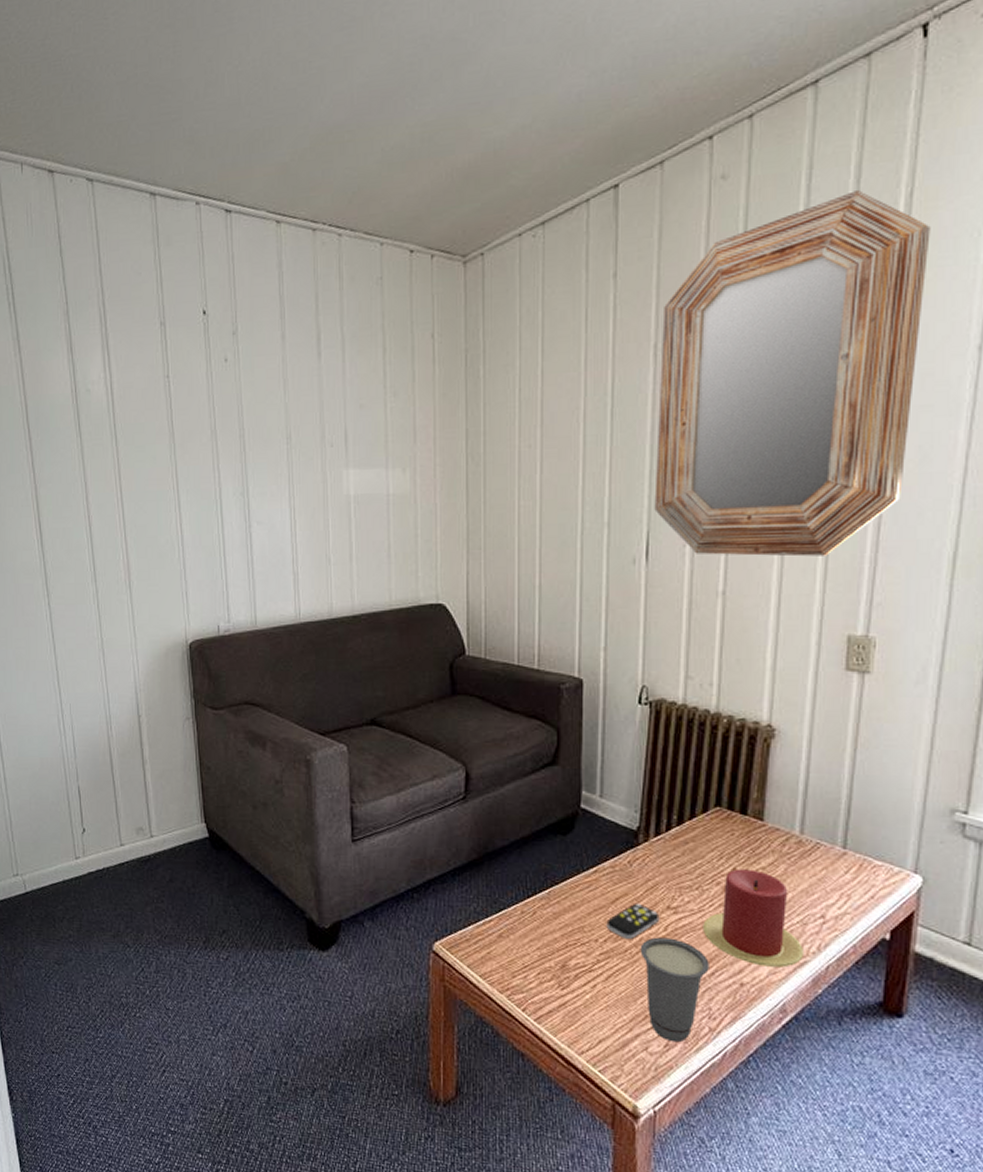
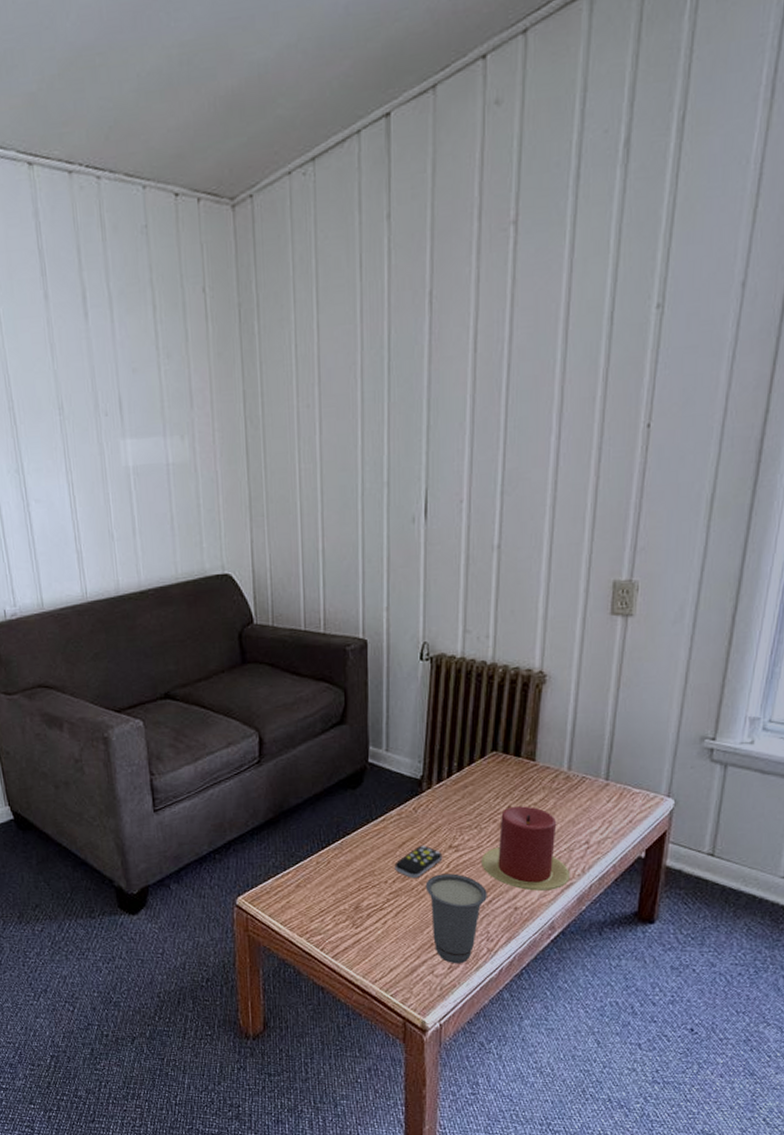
home mirror: present [654,190,931,557] -> none [432,115,701,509]

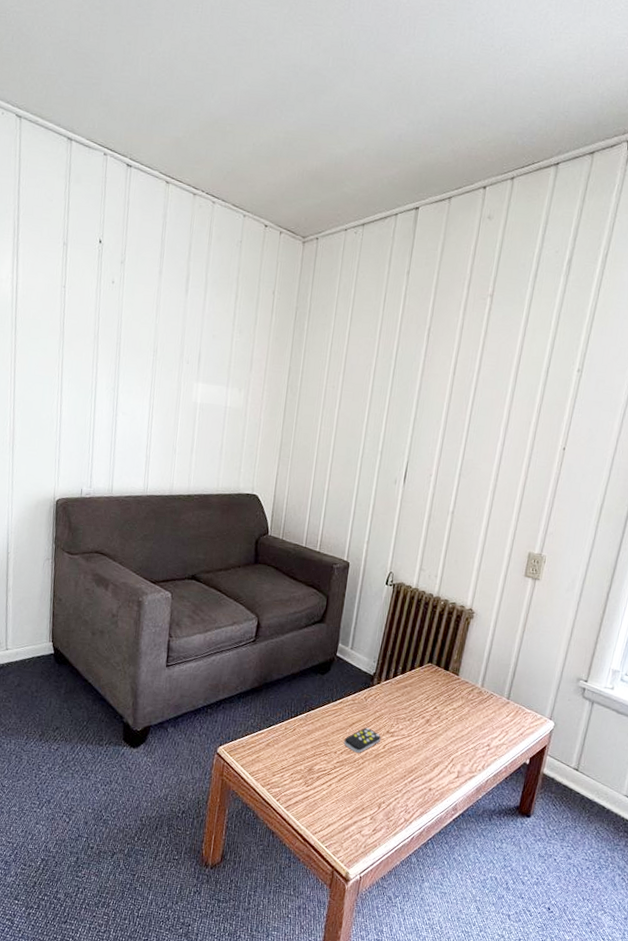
cup: present [425,873,487,964] -> none [364,752,410,829]
candle: present [481,806,570,891] -> none [409,708,473,779]

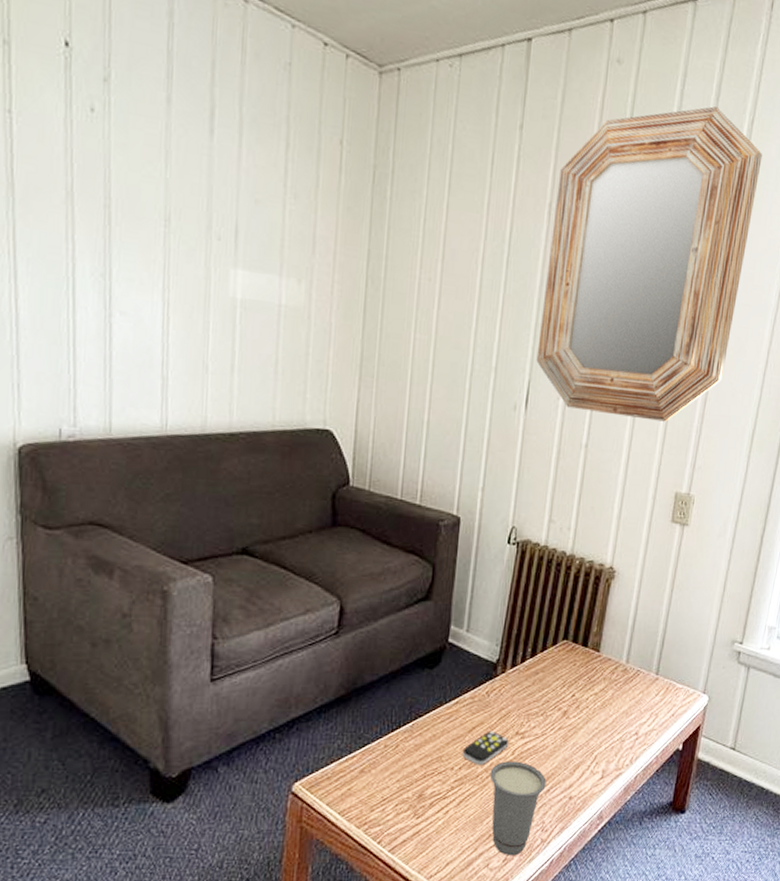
cup: none [364,752,410,829] -> present [490,761,546,856]
home mirror: none [414,245,615,496] -> present [536,106,763,422]

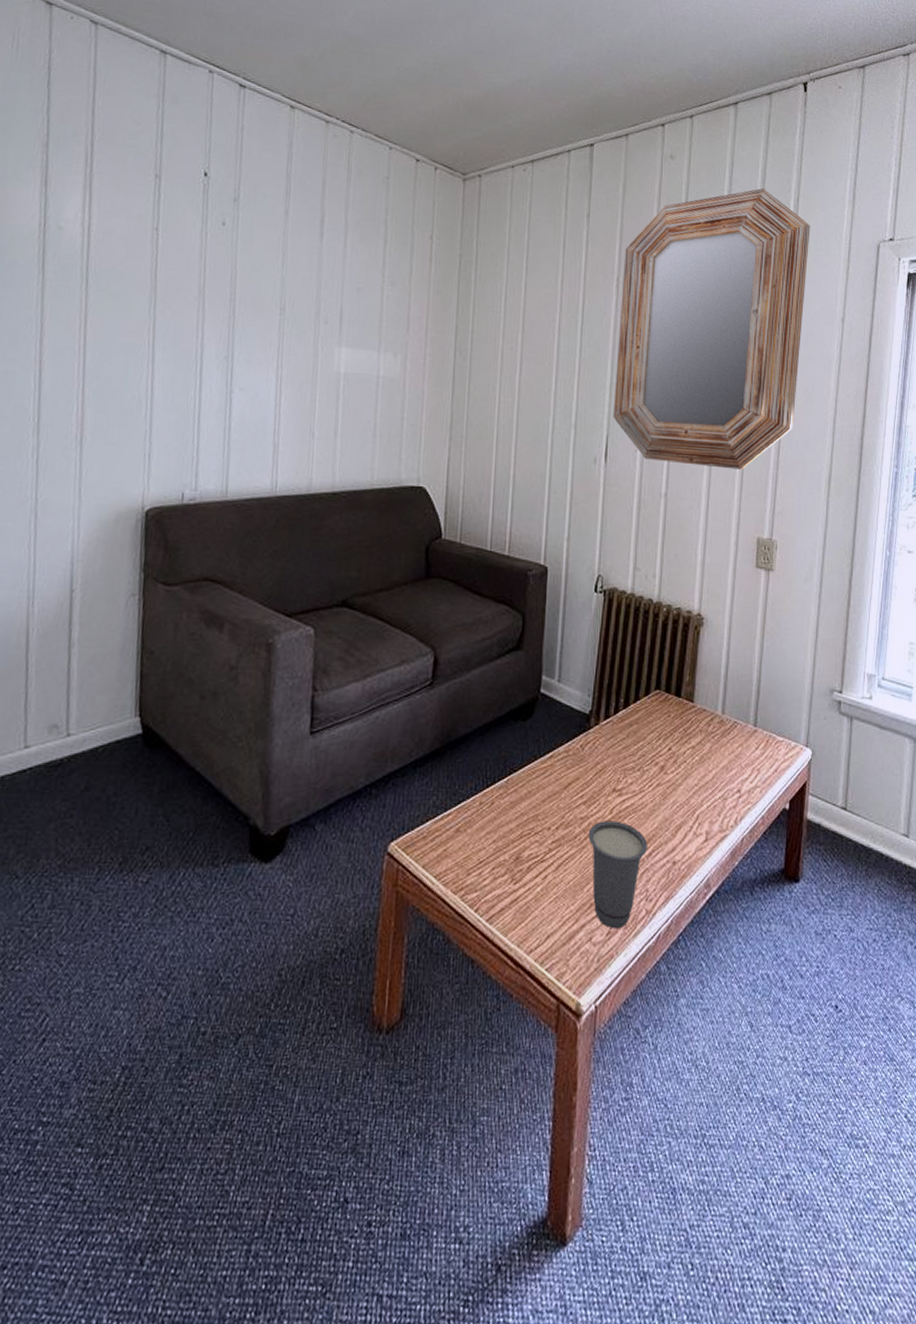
remote control: present [462,730,509,766] -> none [559,787,606,826]

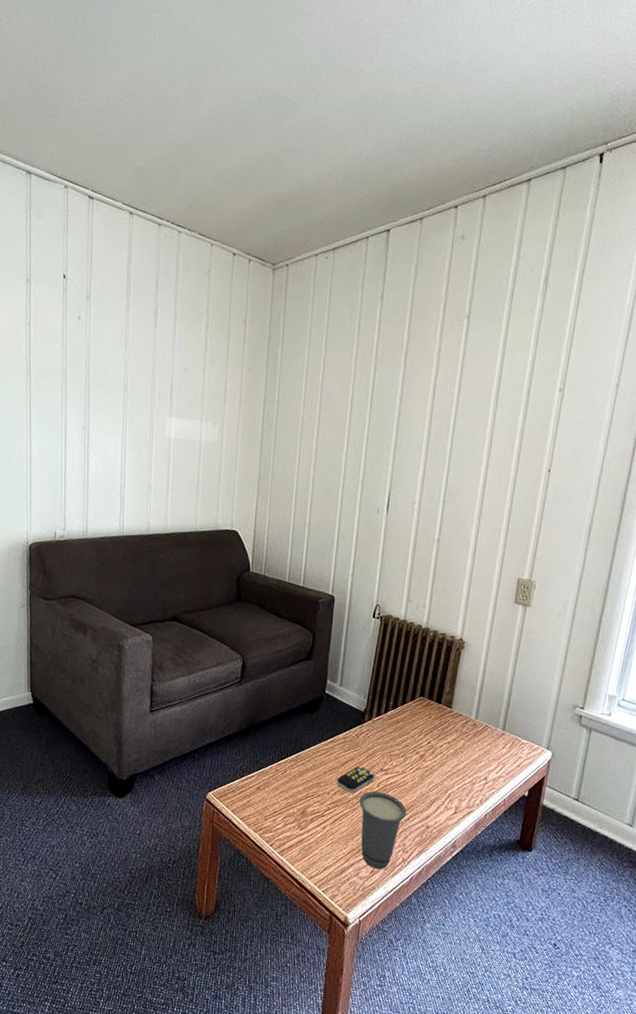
remote control: none [559,787,606,826] -> present [336,765,375,793]
home mirror: present [613,188,810,470] -> none [395,263,594,520]

